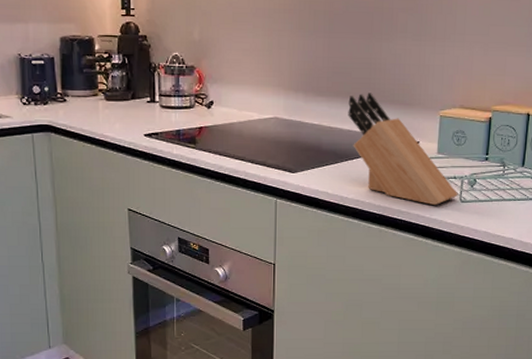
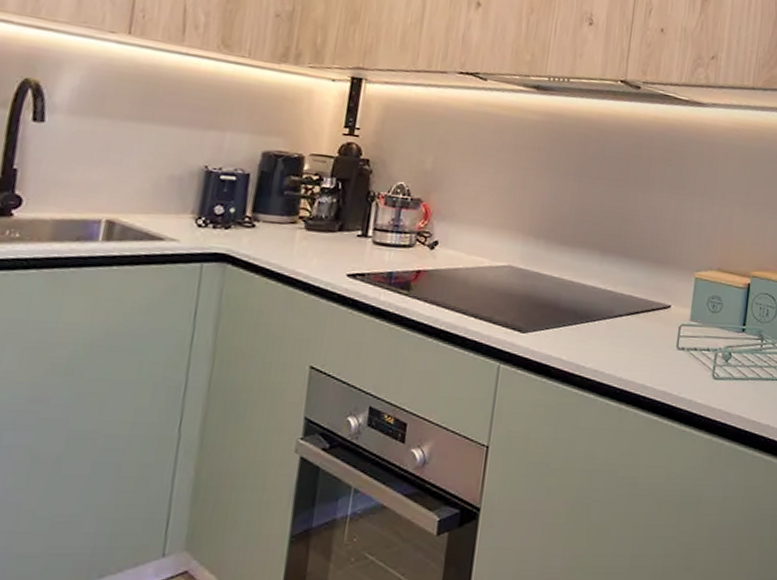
knife block: present [348,93,458,206] -> none [593,246,711,382]

